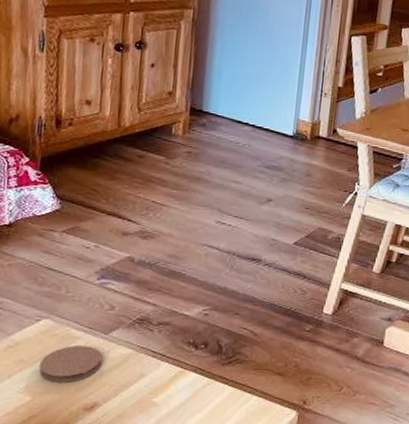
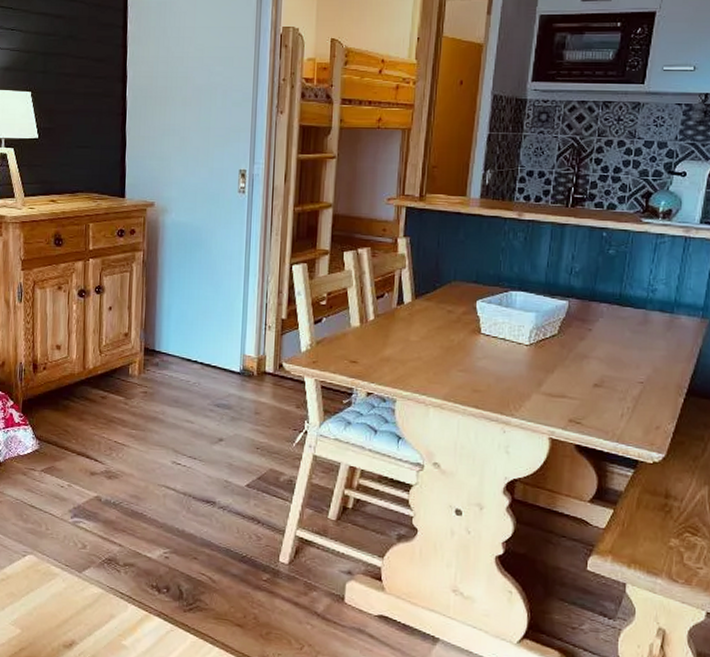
coaster: present [38,346,103,383] -> none [26,582,78,619]

